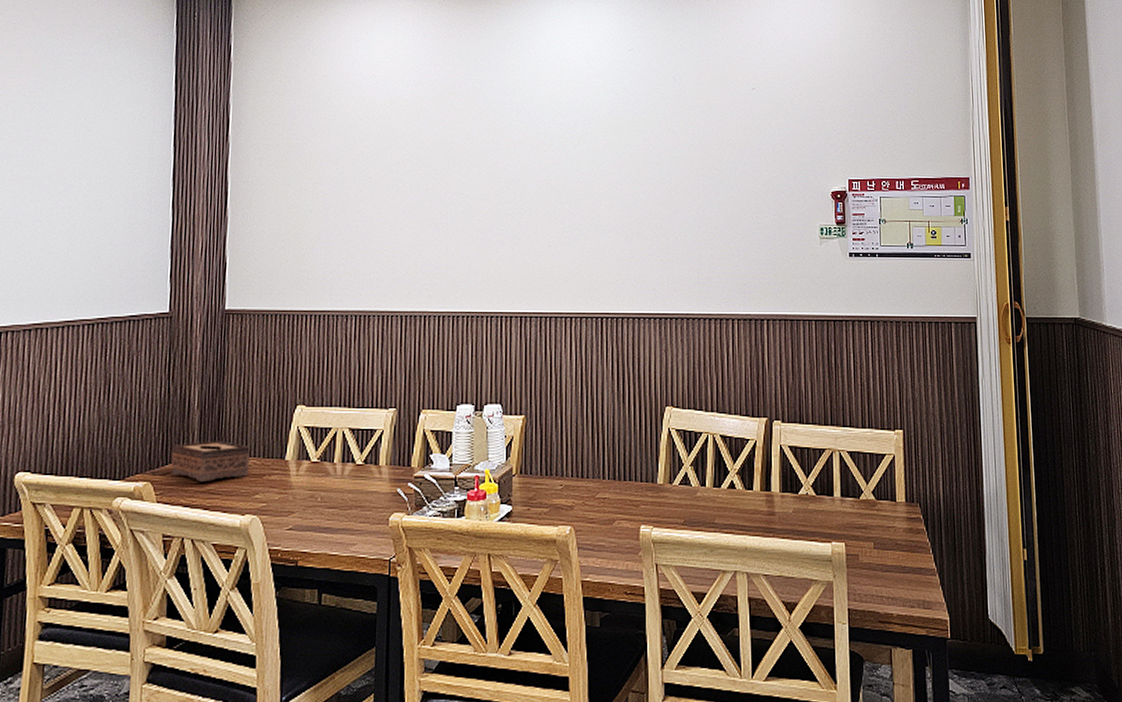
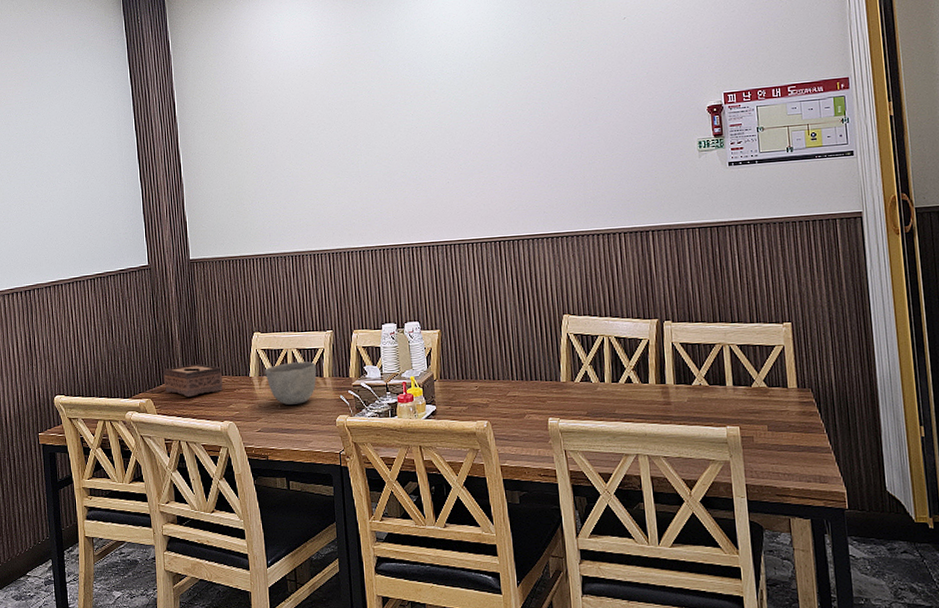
bowl: none [306,445,371,497] -> present [265,361,316,405]

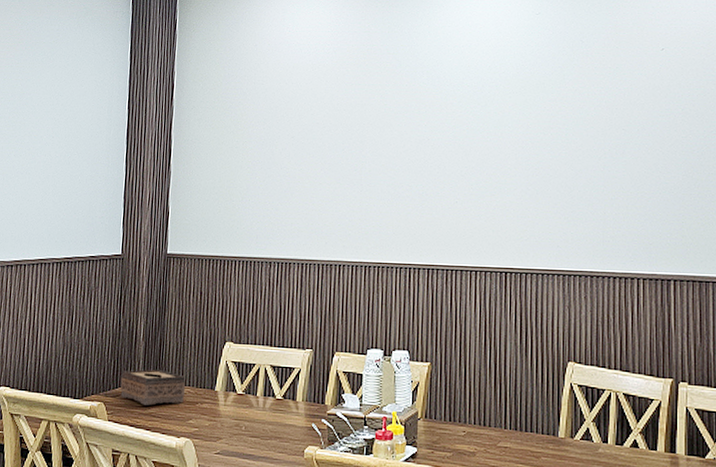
bowl: present [265,361,316,405] -> none [233,380,290,428]

